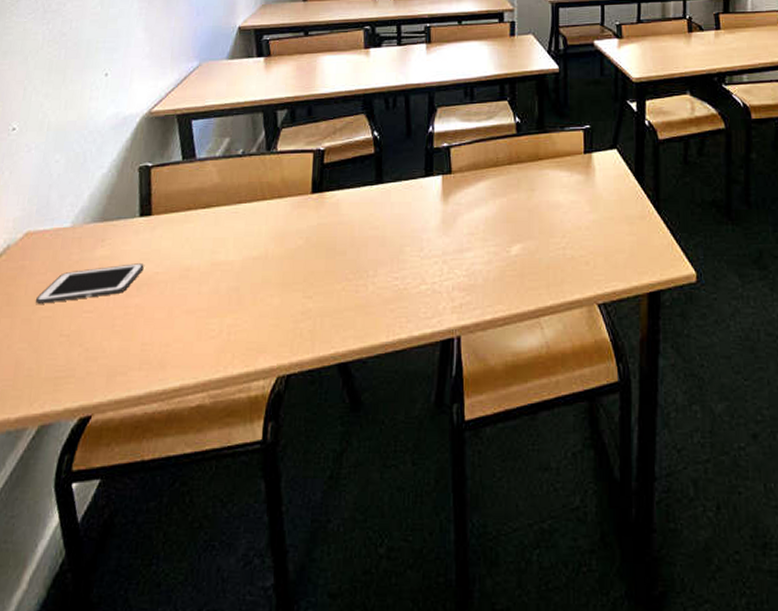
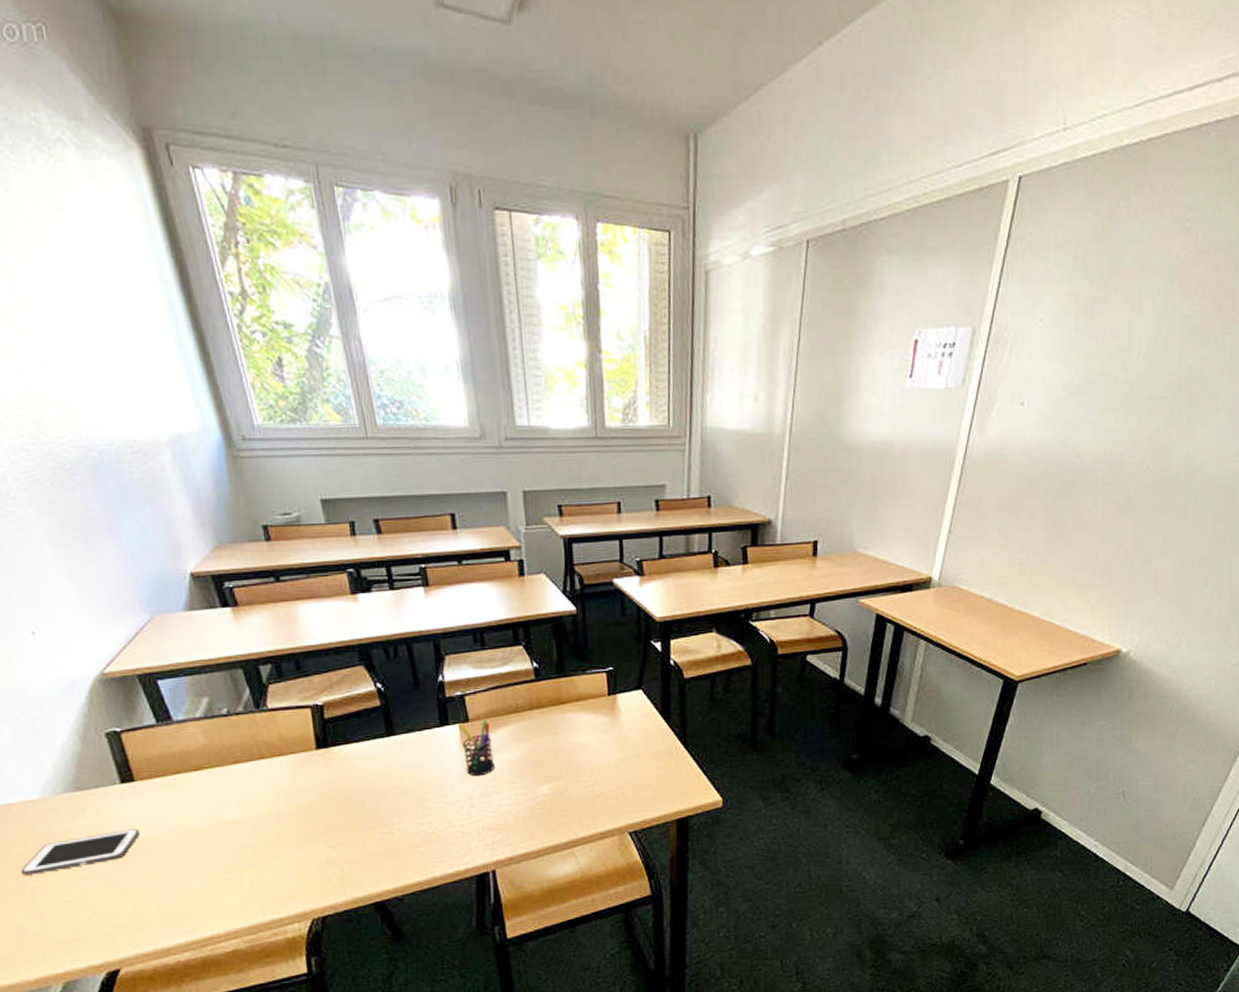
pen holder: none [441,173,472,231] -> present [458,720,496,777]

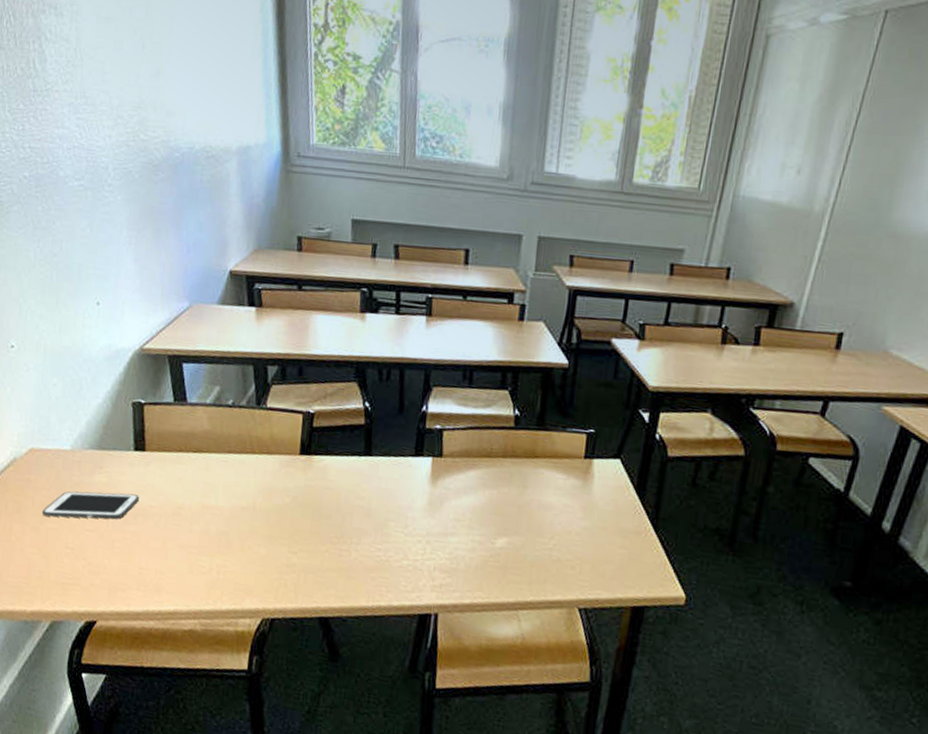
pen holder: present [458,720,496,777] -> none [430,457,461,515]

